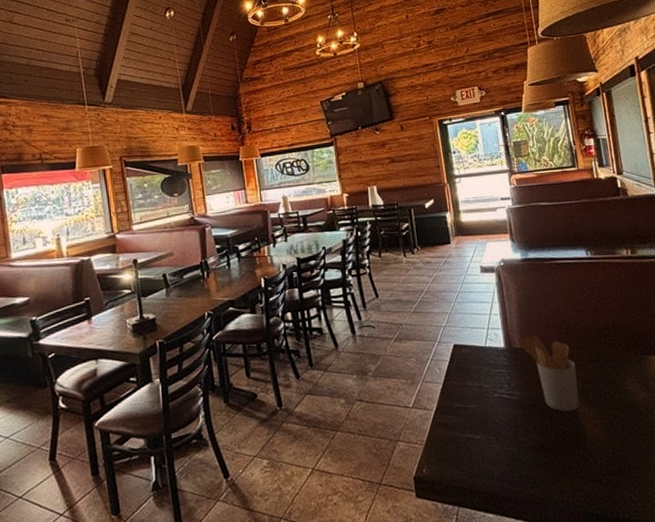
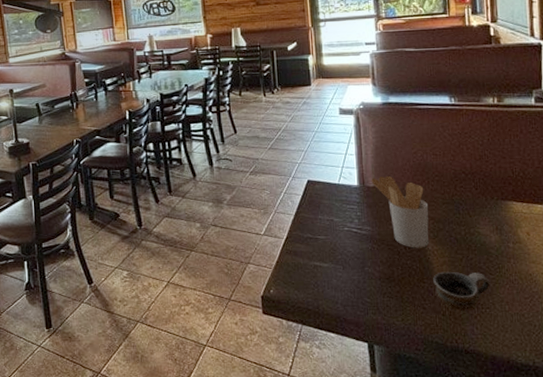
cup: none [587,434,644,478] -> present [433,271,490,311]

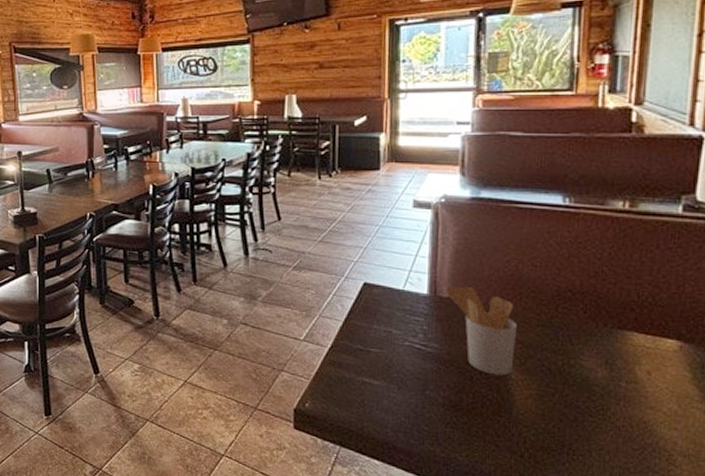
cup: present [433,271,490,311] -> none [513,406,588,456]

